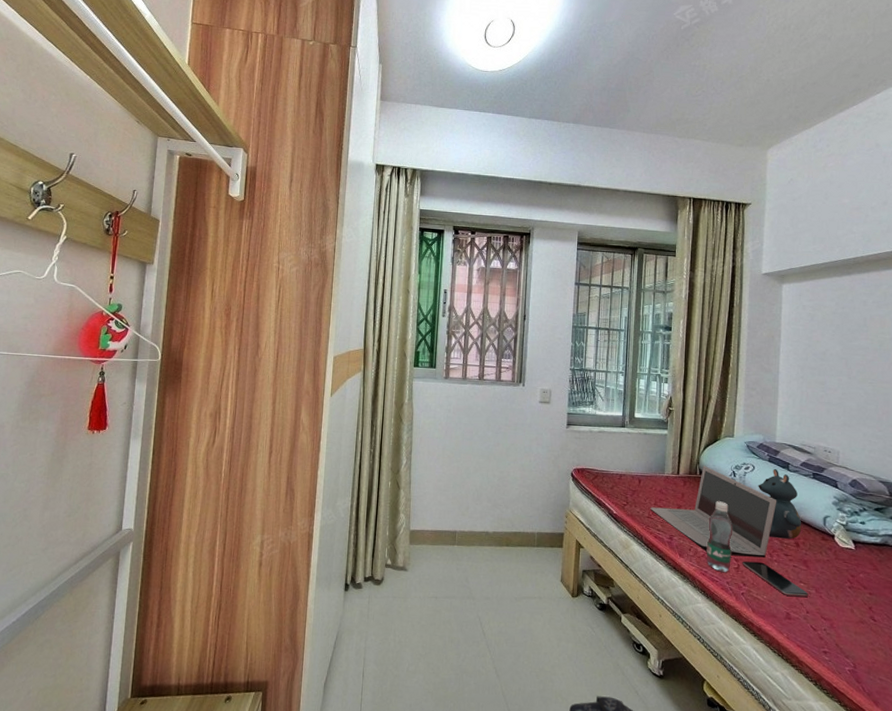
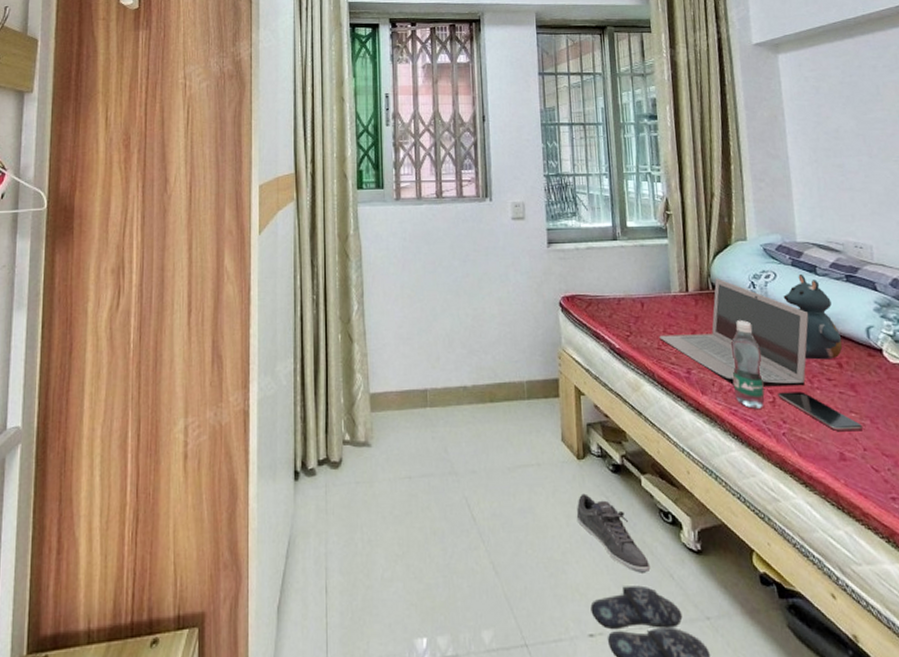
shoe: none [566,623,621,688] -> present [576,493,651,573]

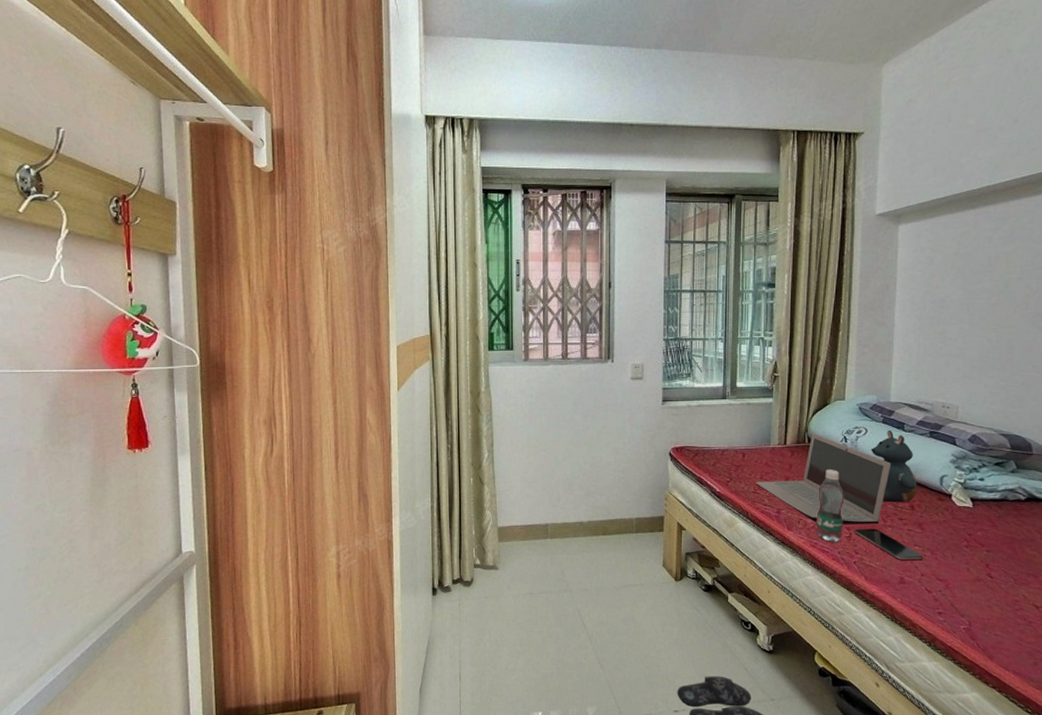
shoe: present [576,493,651,573] -> none [671,607,729,667]

